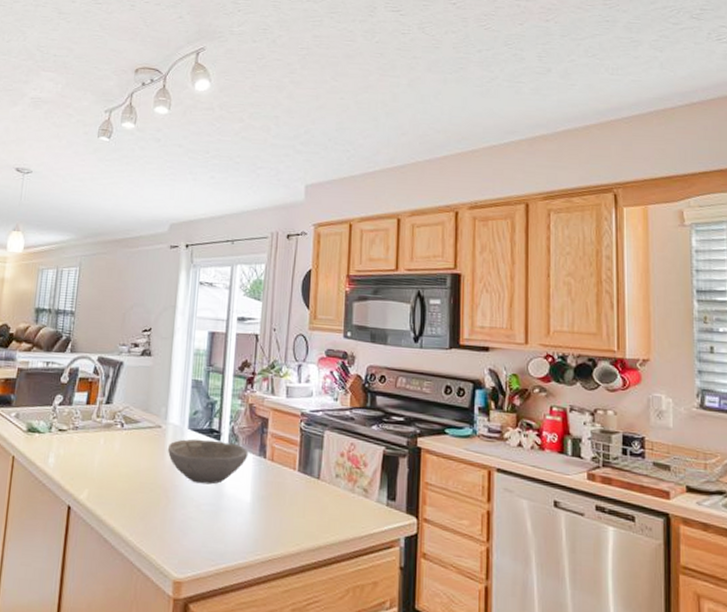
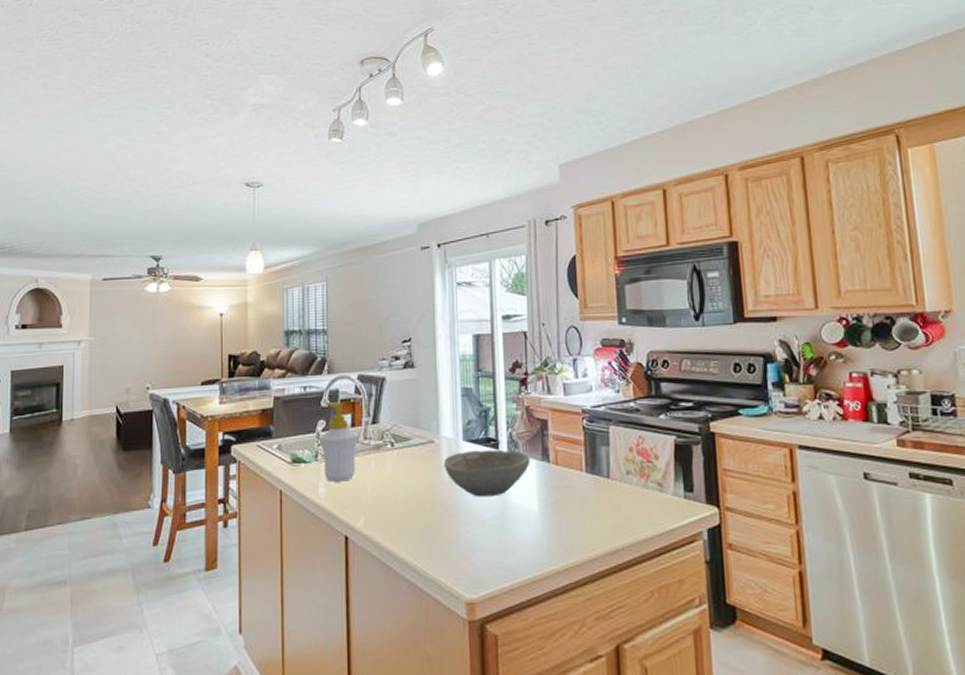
soap bottle: none [54,378,93,455] -> present [318,401,359,482]

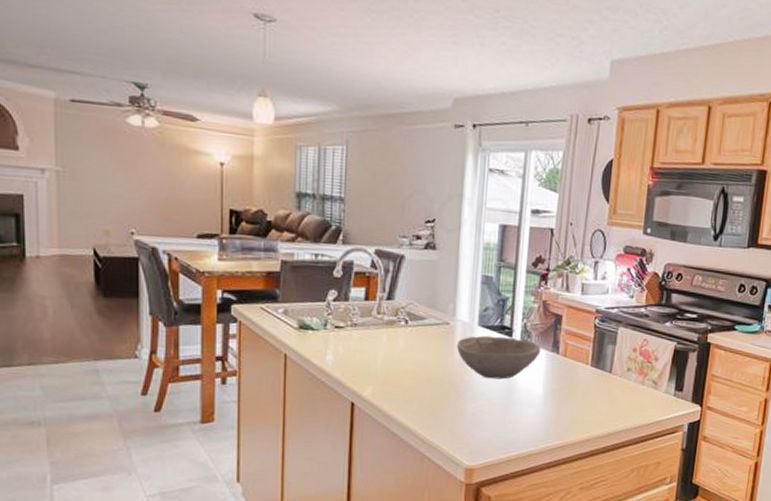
soap bottle: present [318,401,359,482] -> none [329,272,372,352]

